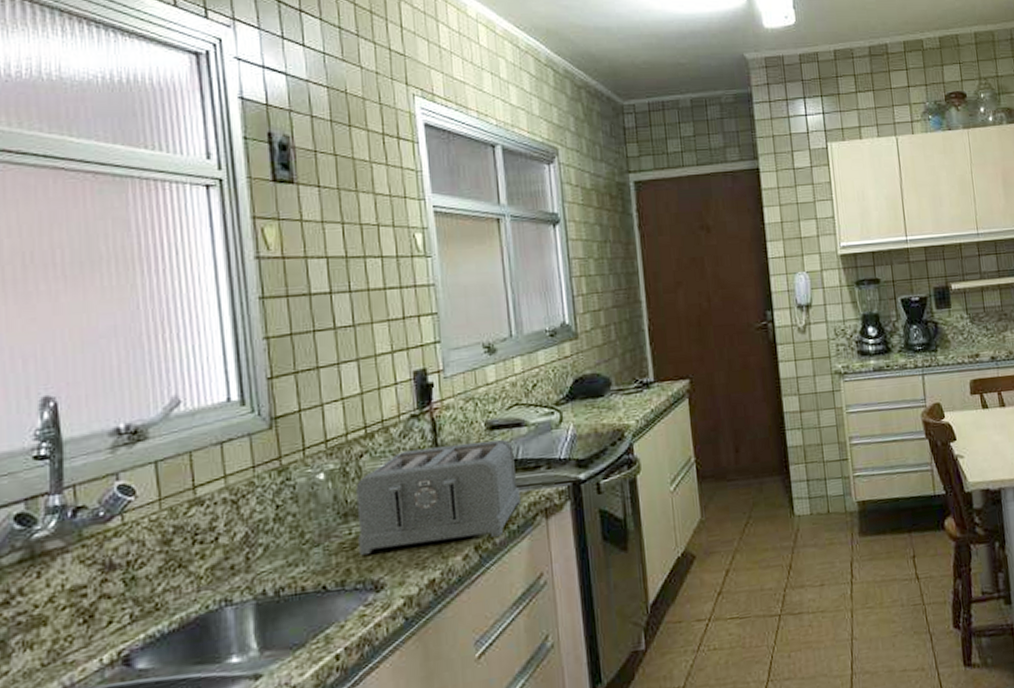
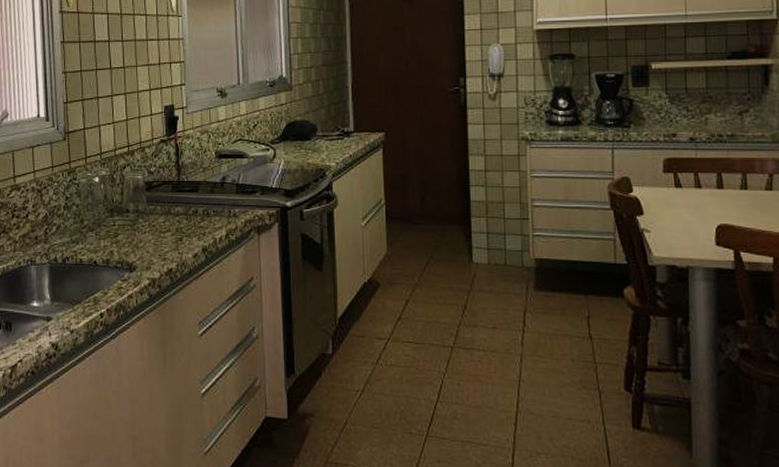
toaster: present [356,439,521,555] -> none [120,166,239,243]

